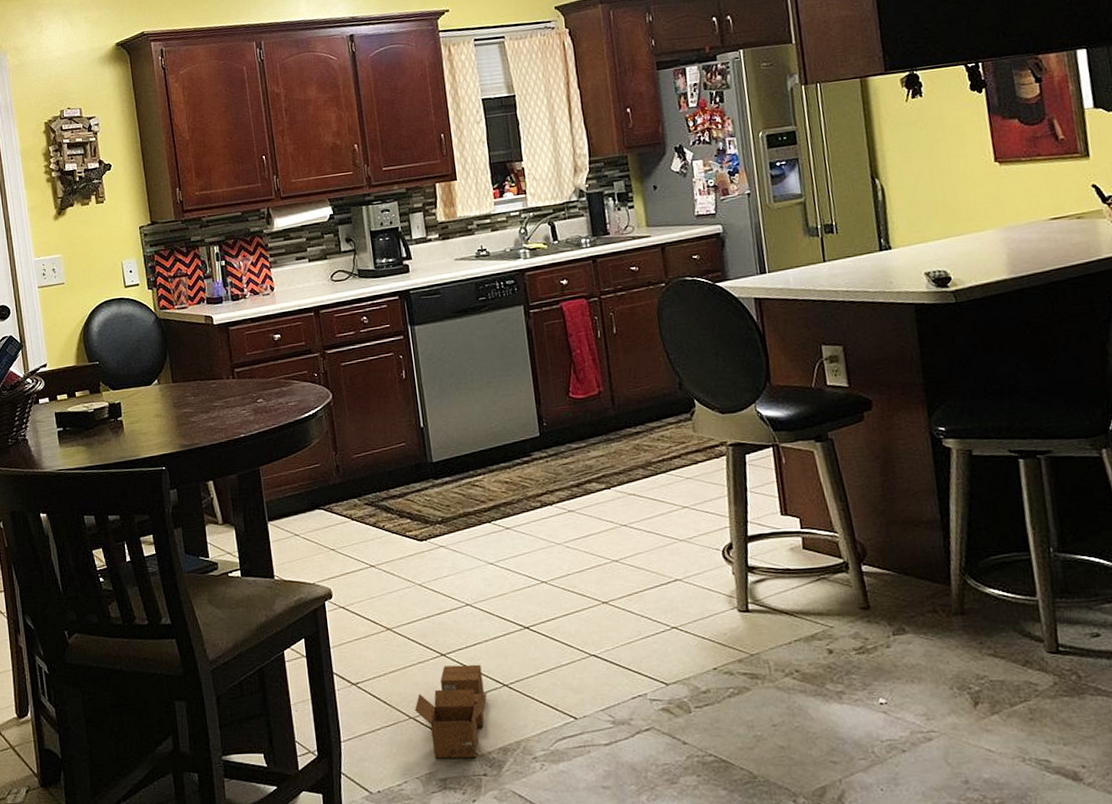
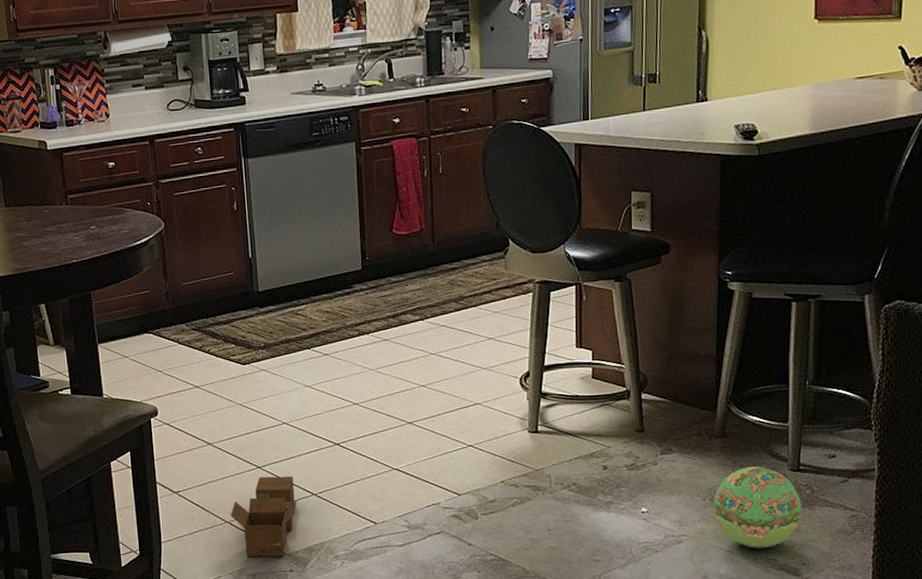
ball: none [962,648,1071,748] -> present [714,466,801,549]

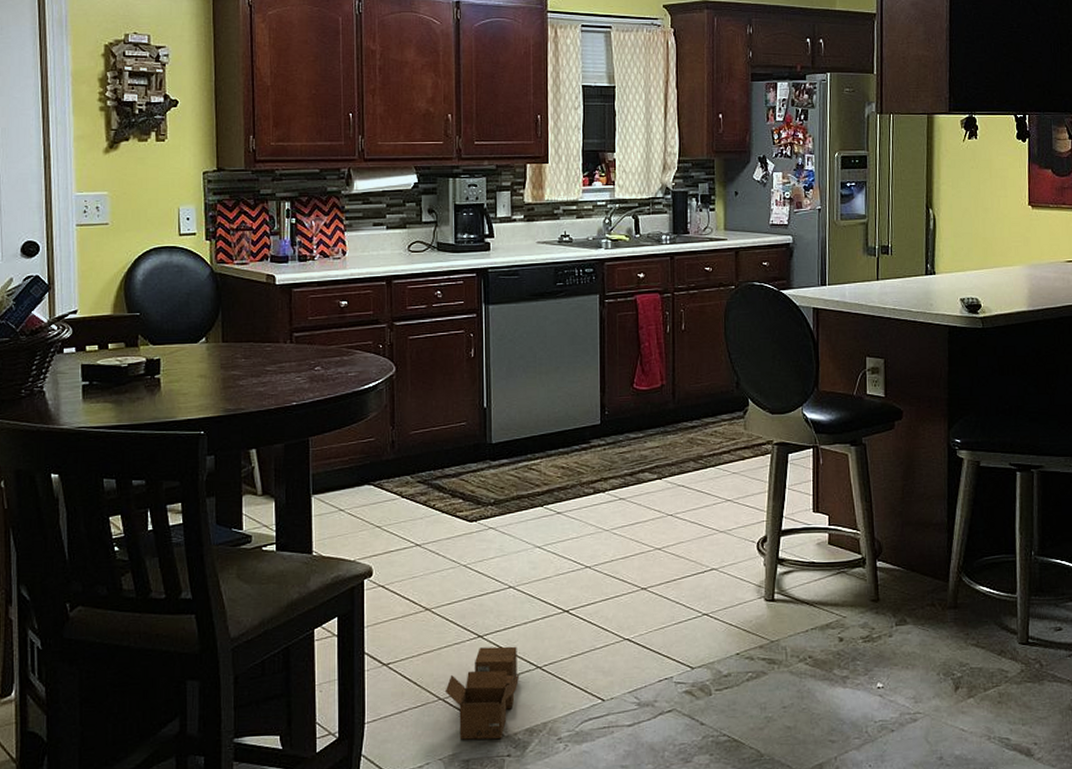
ball: present [714,466,801,549] -> none [948,639,1032,727]

